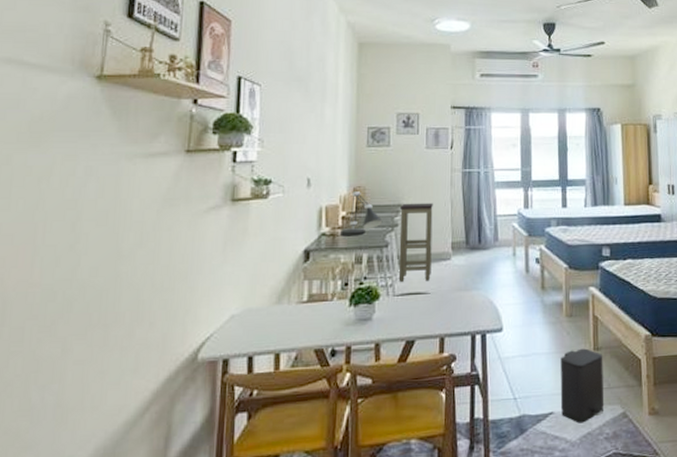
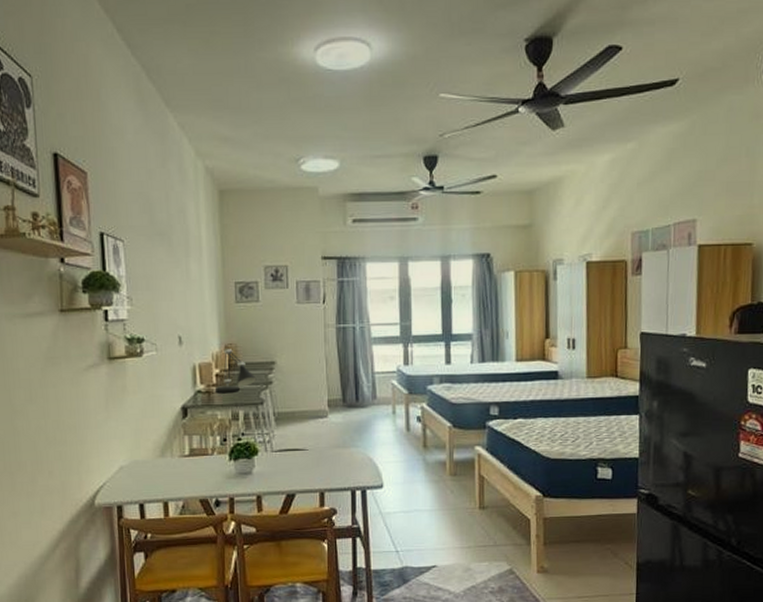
bar stool: present [398,203,433,283] -> none [272,360,308,440]
pedal bin: present [560,348,605,423] -> none [444,507,490,577]

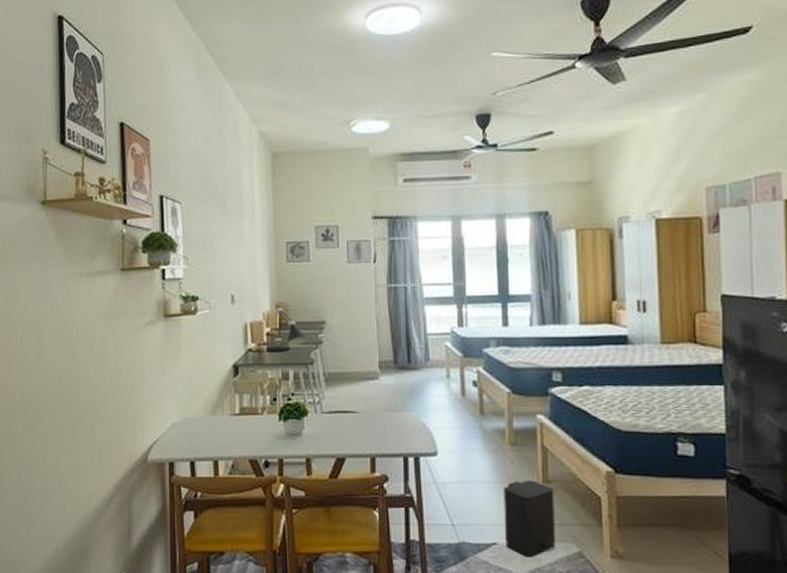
pedal bin: none [444,507,490,577] -> present [504,480,556,558]

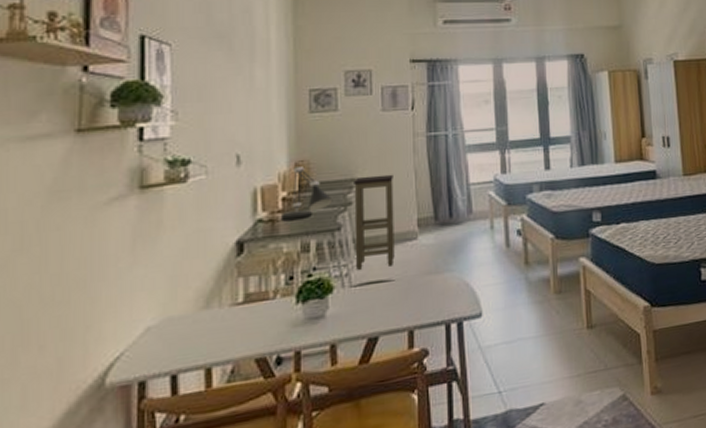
bar stool: none [322,320,359,401] -> present [352,174,395,271]
pedal bin: present [504,480,556,558] -> none [550,327,602,413]

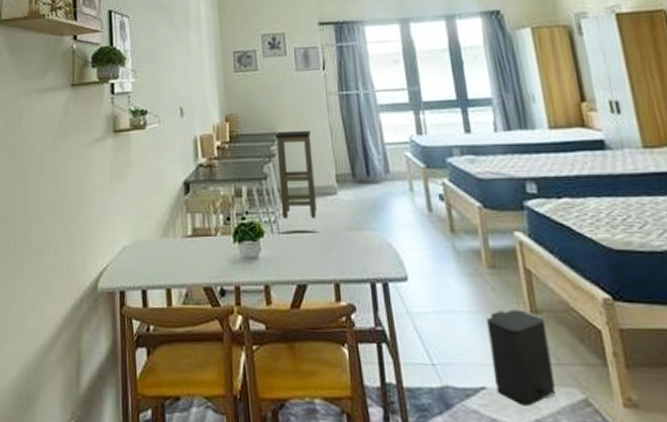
desk lamp: present [282,167,333,222] -> none [217,120,259,168]
pedal bin: none [550,327,602,413] -> present [486,309,556,406]

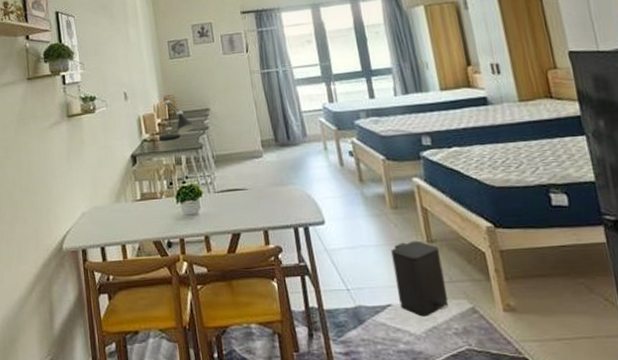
desk lamp: none [217,120,259,168] -> present [159,100,194,141]
bar stool: present [274,130,317,219] -> none [207,104,246,181]

